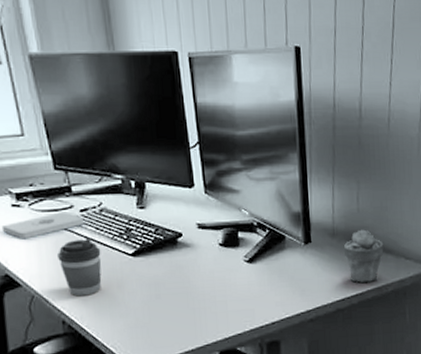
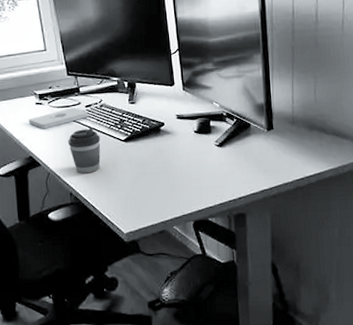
potted succulent: present [343,229,384,283] -> none [302,117,340,164]

